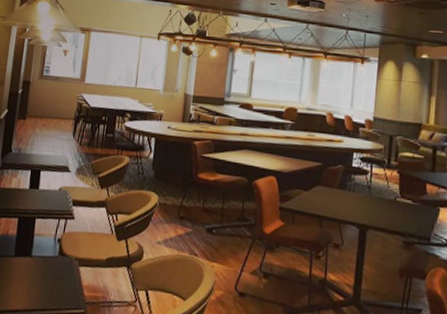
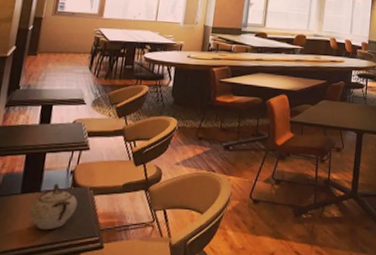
sugar bowl: none [22,250,65,296] -> present [29,183,78,230]

